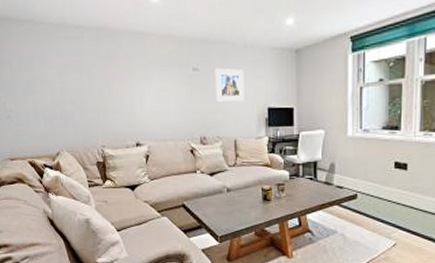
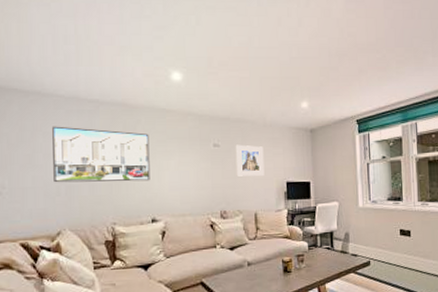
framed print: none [45,53,134,108] -> present [52,126,150,183]

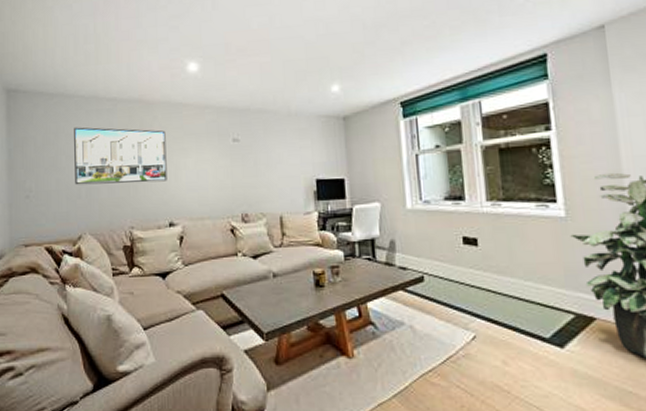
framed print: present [235,144,265,176] -> none [256,138,290,174]

